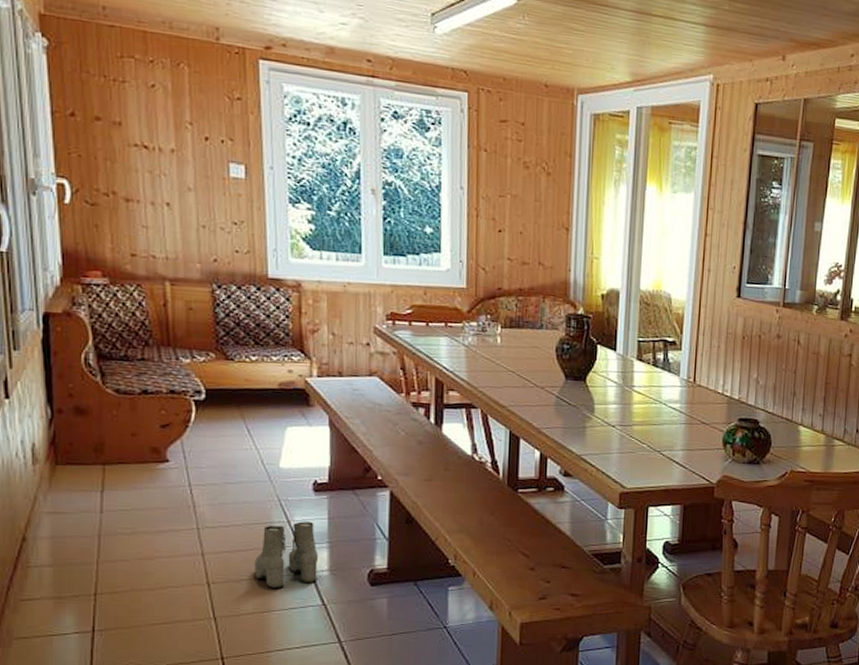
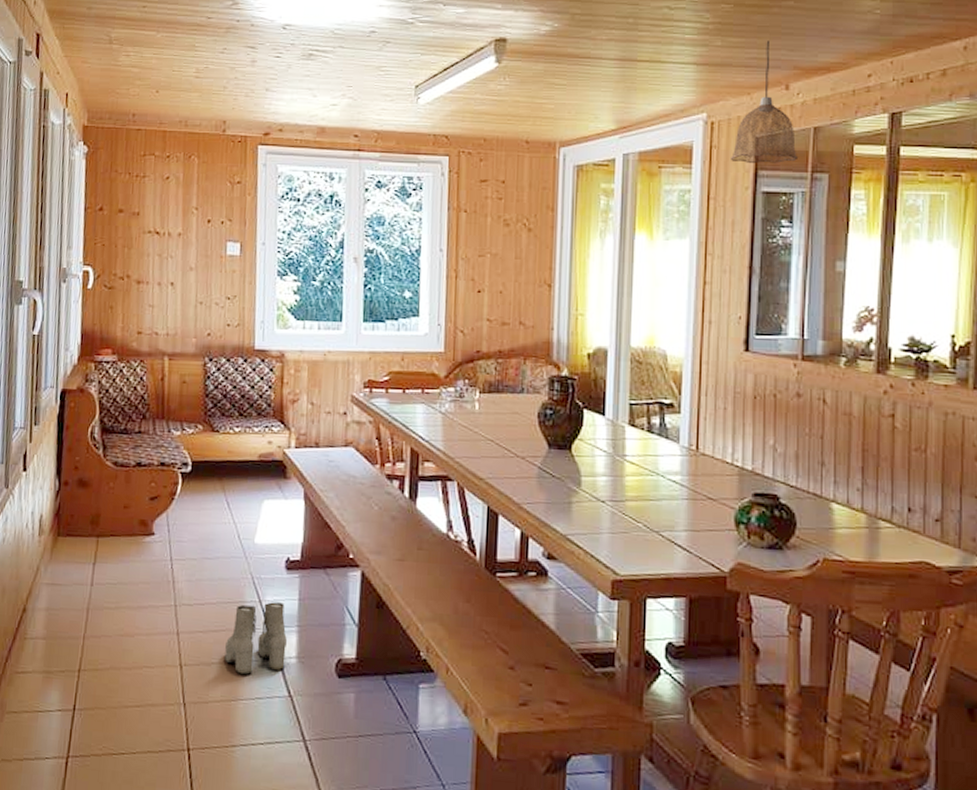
pendant lamp: none [733,9,790,129] -> present [731,40,799,163]

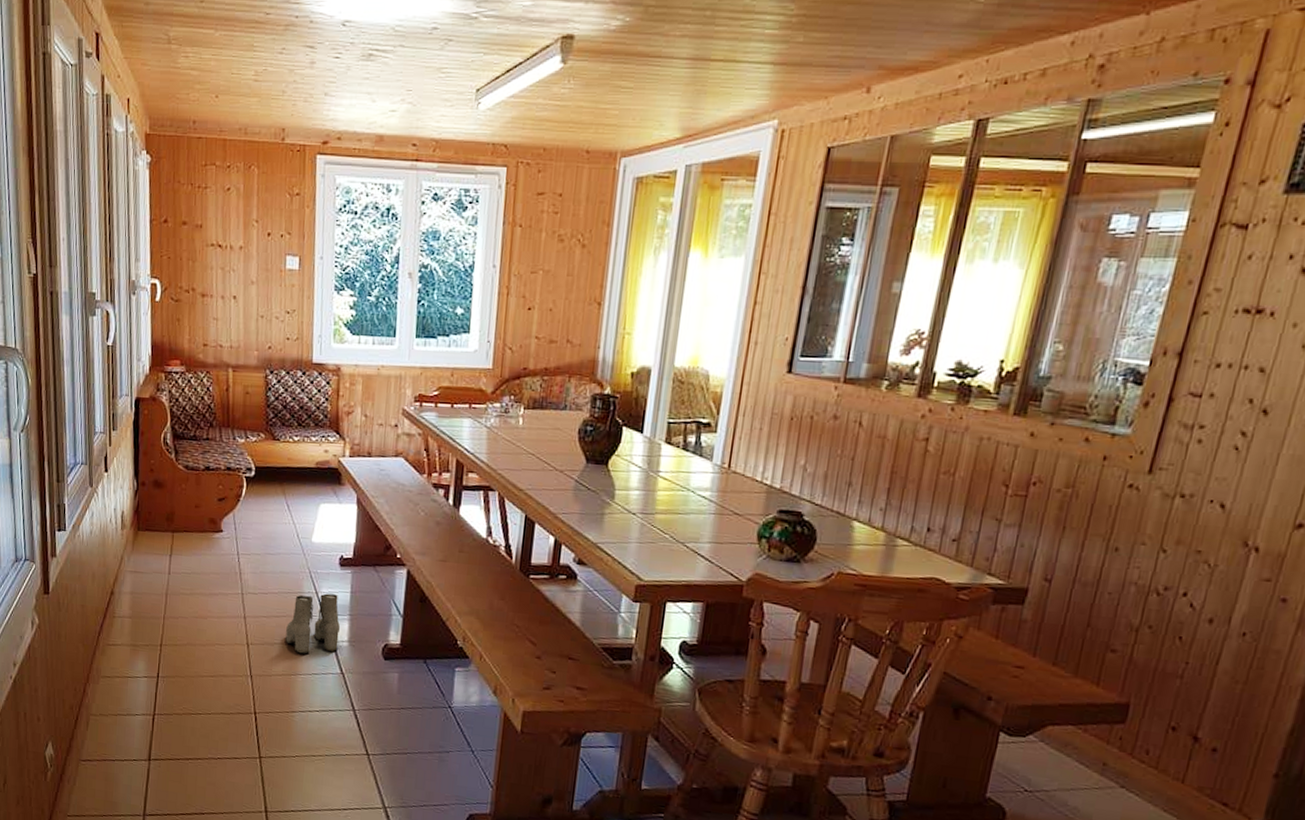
pendant lamp: present [731,40,799,163] -> none [798,35,870,176]

